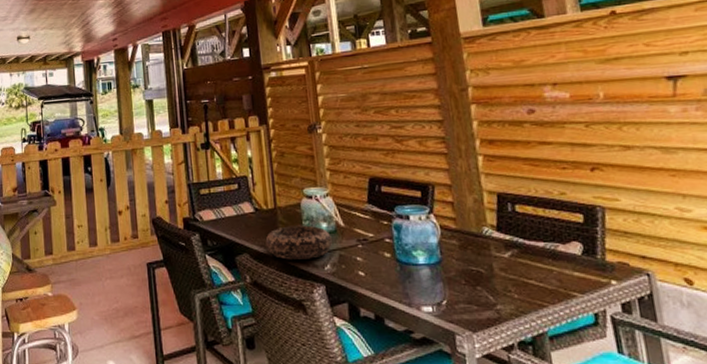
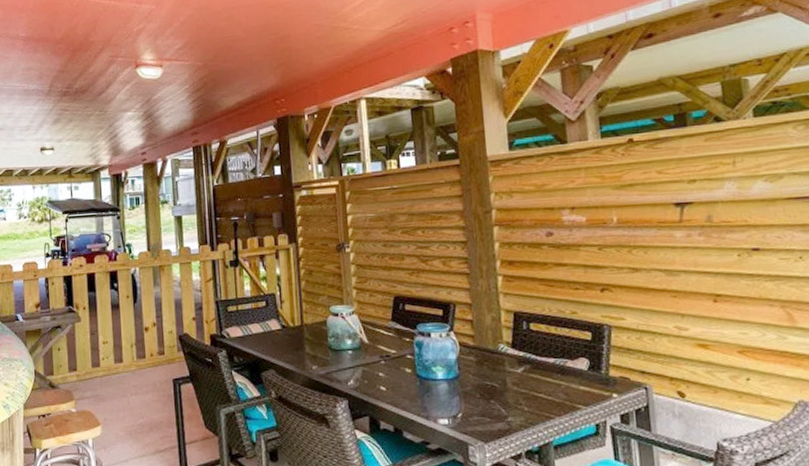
decorative bowl: present [265,225,332,260] -> none [291,342,356,376]

